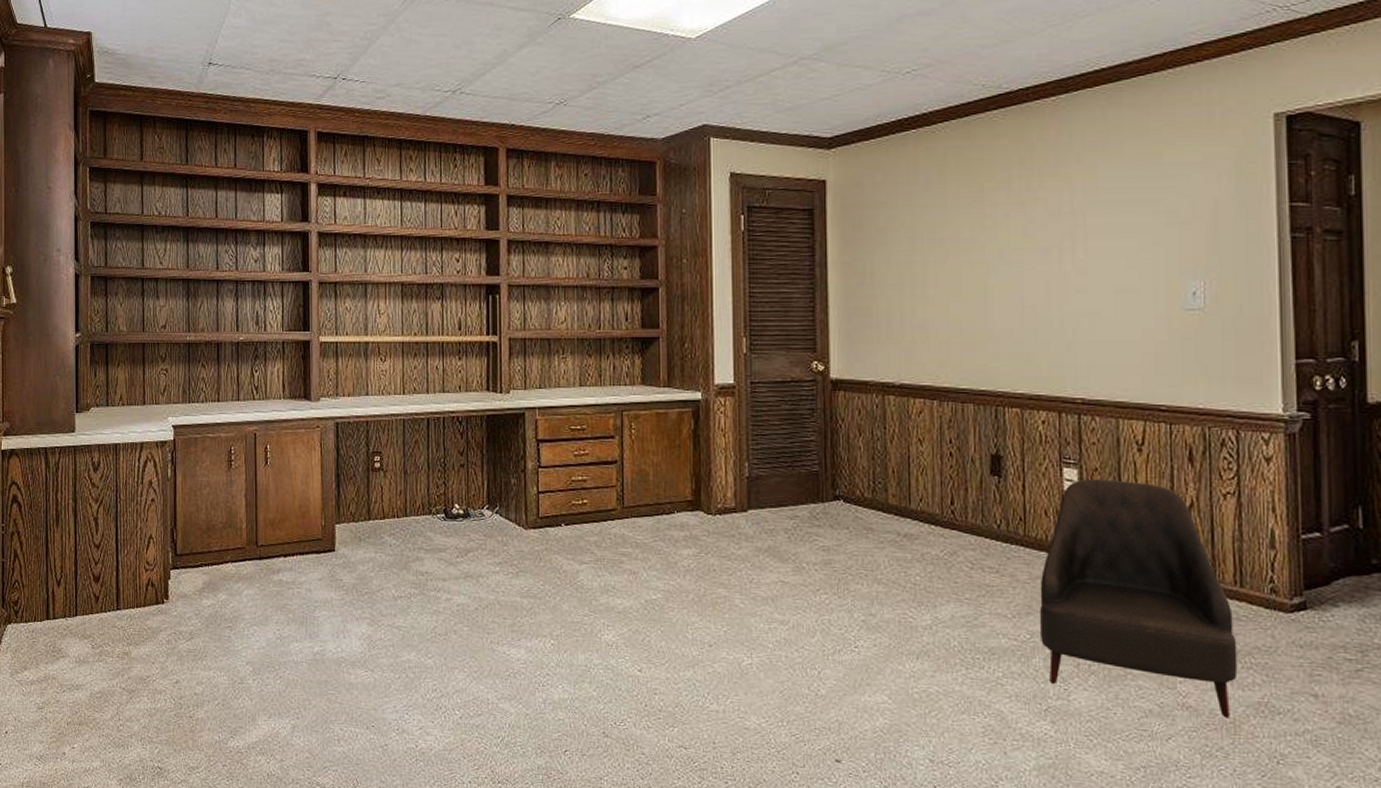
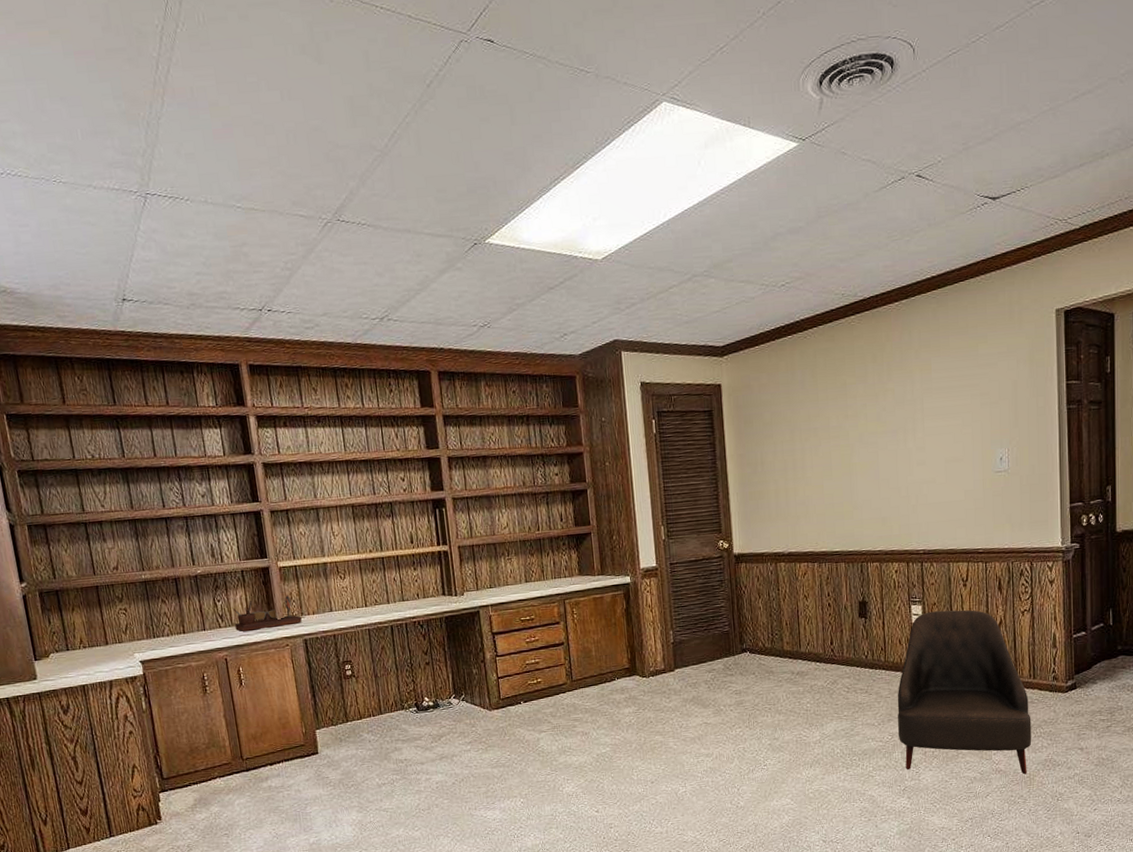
desk organizer: none [268,372,336,408] -> present [232,595,302,632]

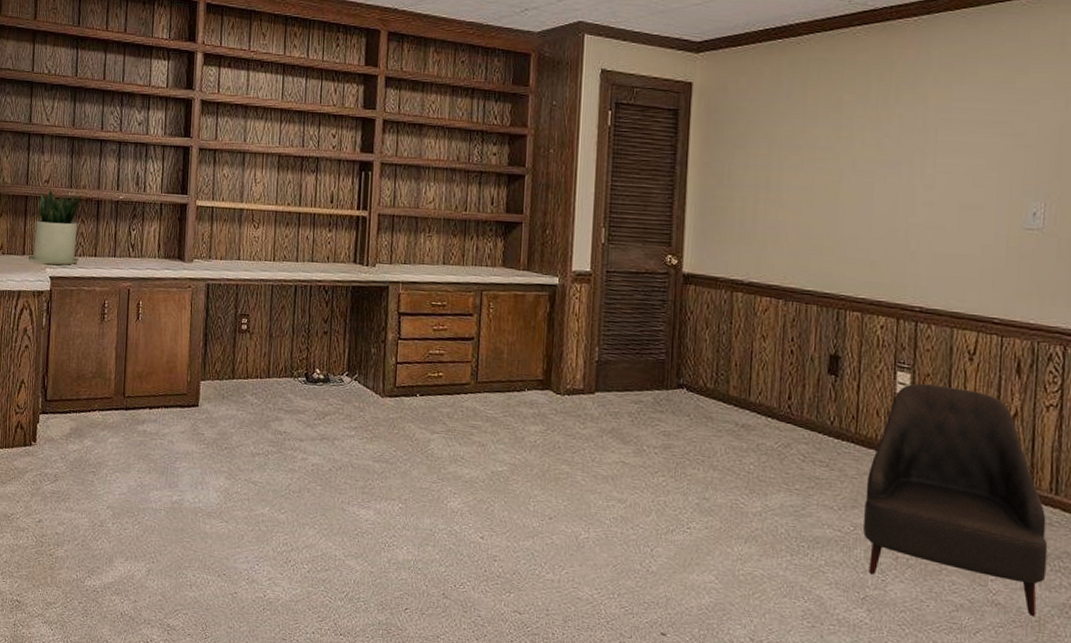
planter: none [111,574,168,651] -> present [27,190,81,266]
desk organizer: present [232,595,302,632] -> none [144,235,209,267]

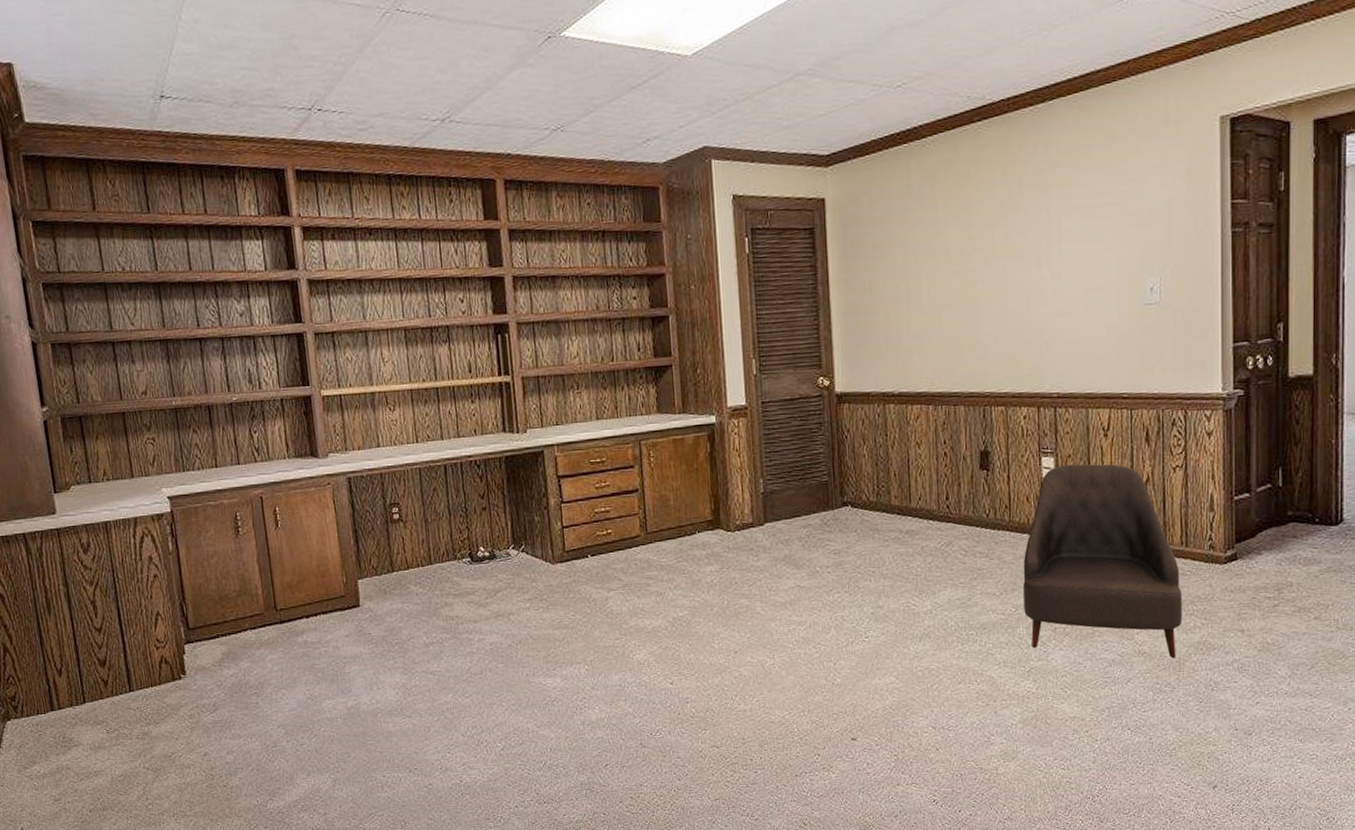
planter: present [27,190,81,266] -> none [137,401,199,485]

